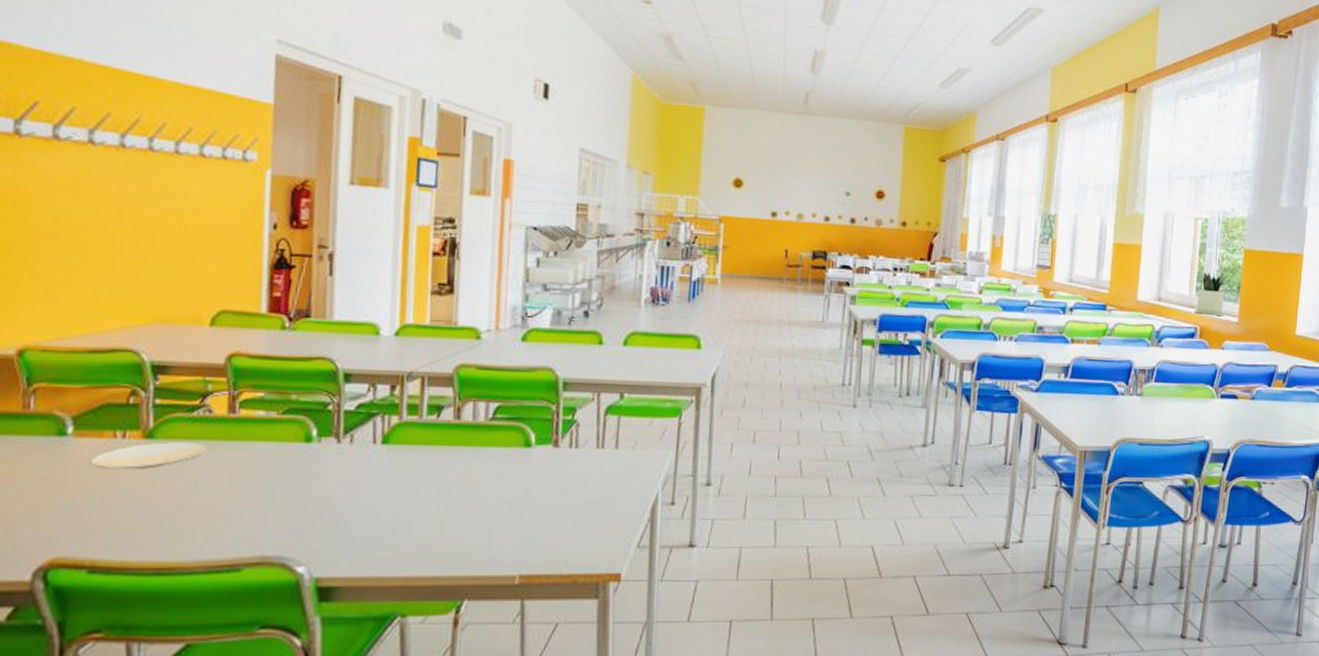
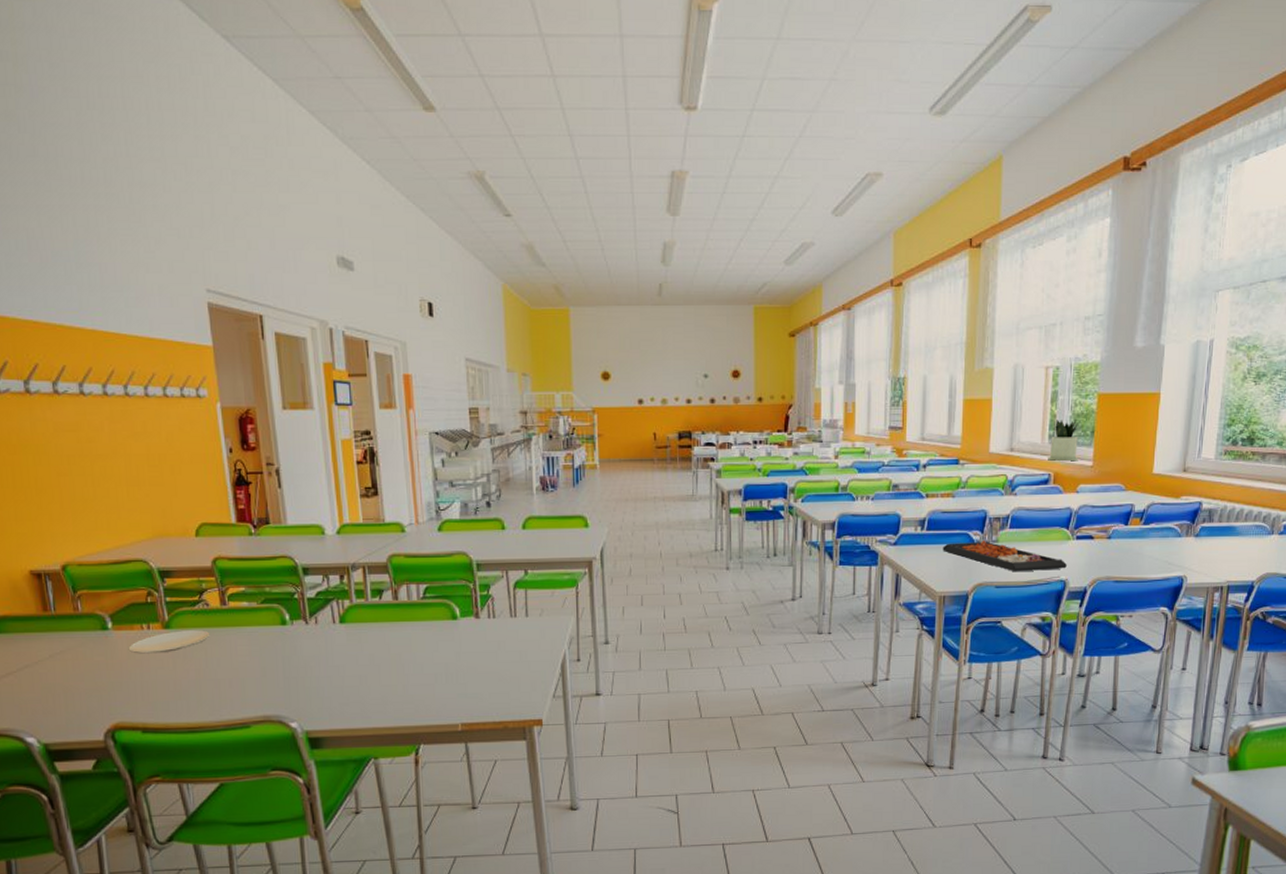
food tray: none [1086,392,1211,430] -> present [943,540,1067,572]

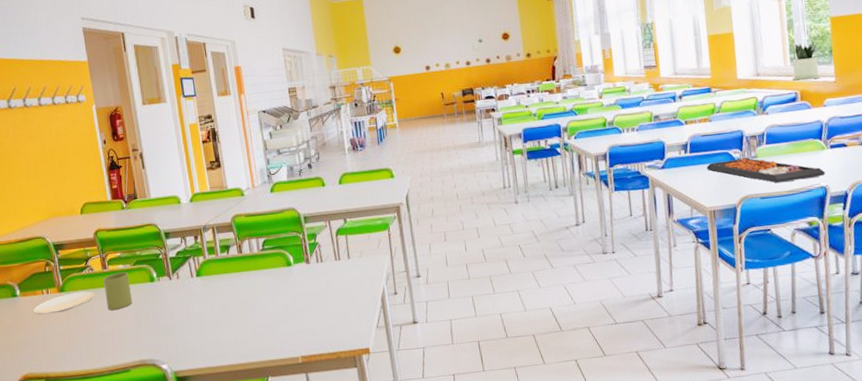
cup: none [222,610,258,655] -> present [103,272,133,310]

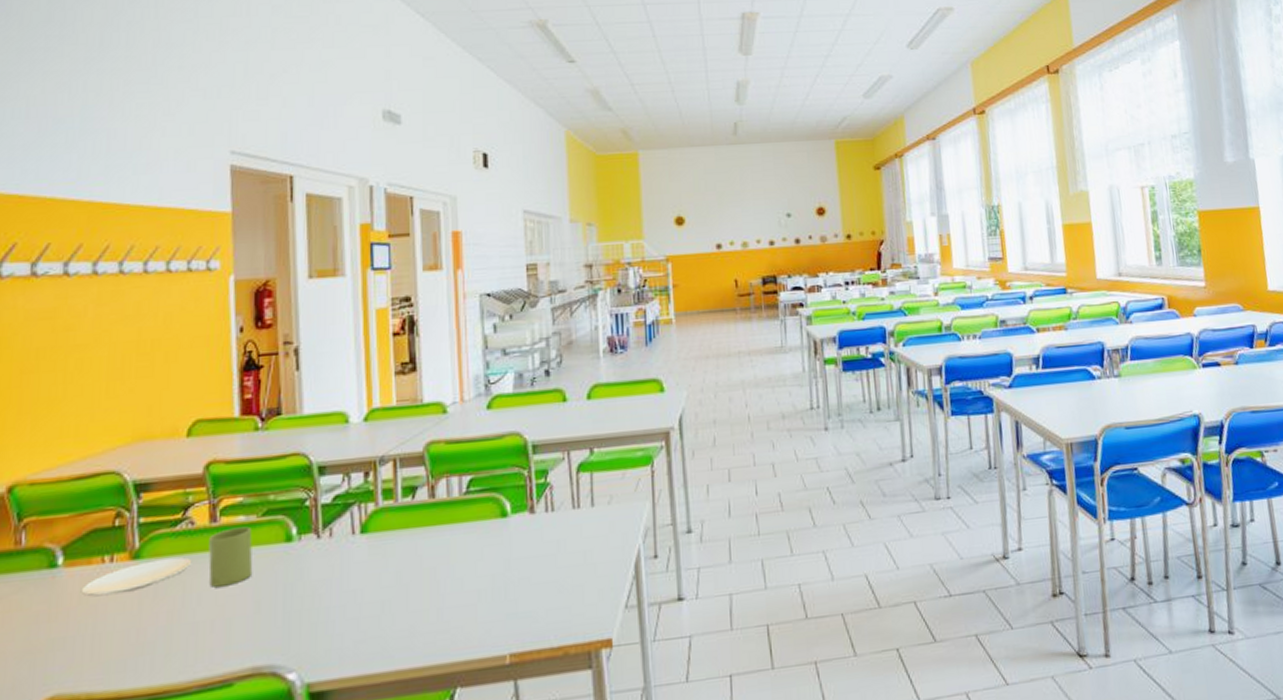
food tray: present [706,156,825,184] -> none [1062,375,1198,410]
planter: present [792,42,821,81] -> none [1158,239,1190,285]

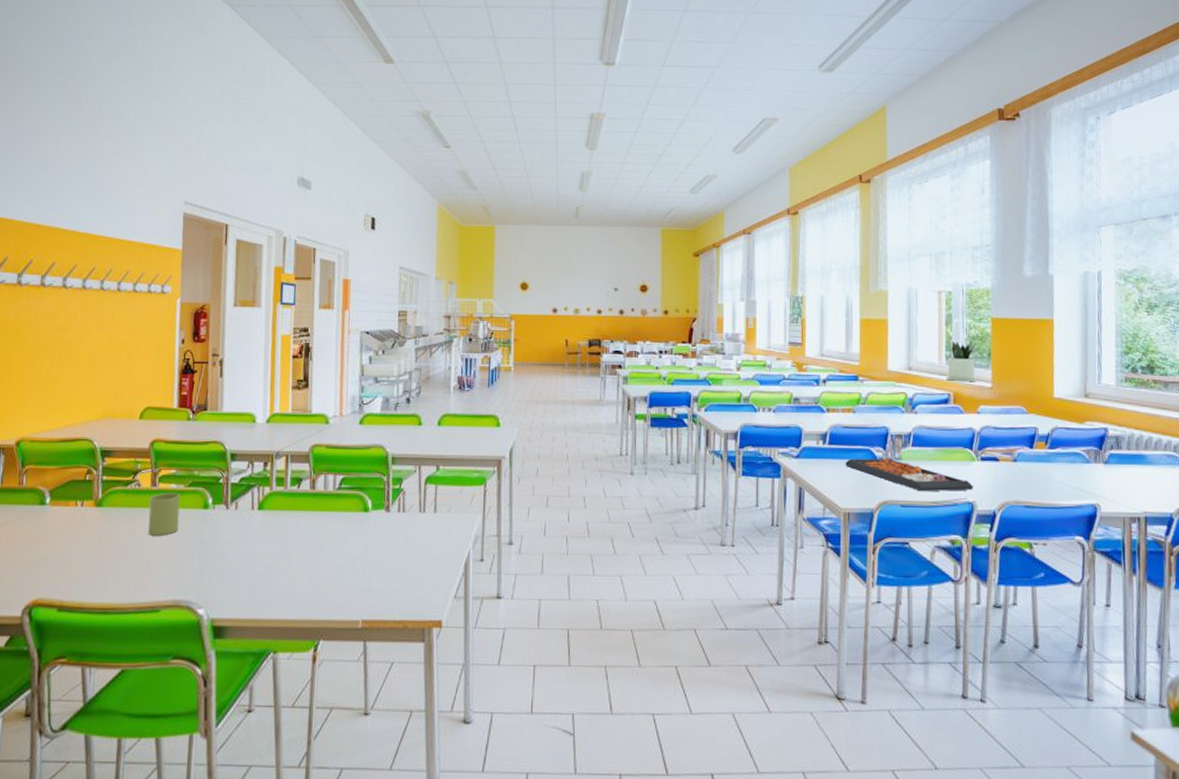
plate: present [82,557,192,597] -> none [61,509,137,531]
food tray: none [1062,375,1198,410] -> present [845,457,973,492]
planter: none [1158,239,1190,285] -> present [946,342,977,383]

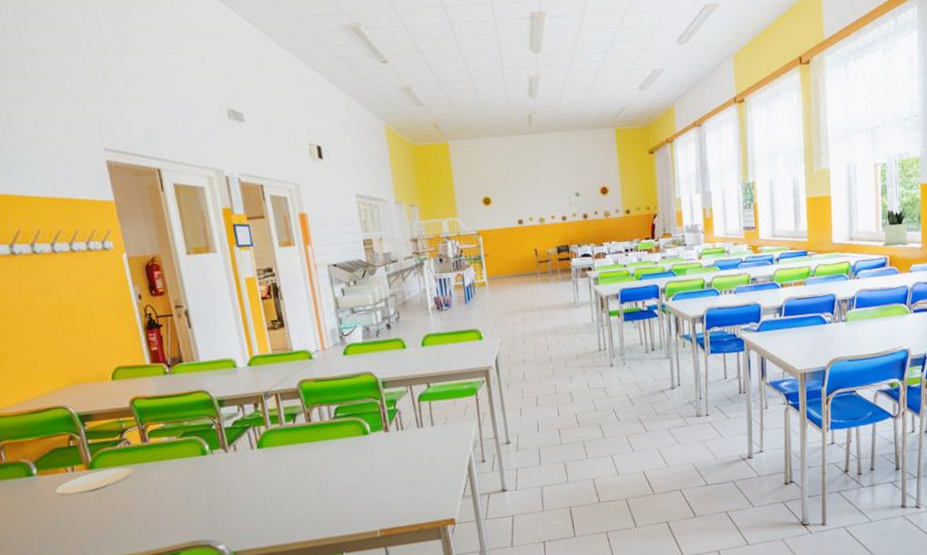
plate: none [61,509,137,531] -> present [55,467,134,496]
cup: present [148,492,180,536] -> none [143,444,181,488]
food tray: present [845,457,973,492] -> none [799,320,908,347]

